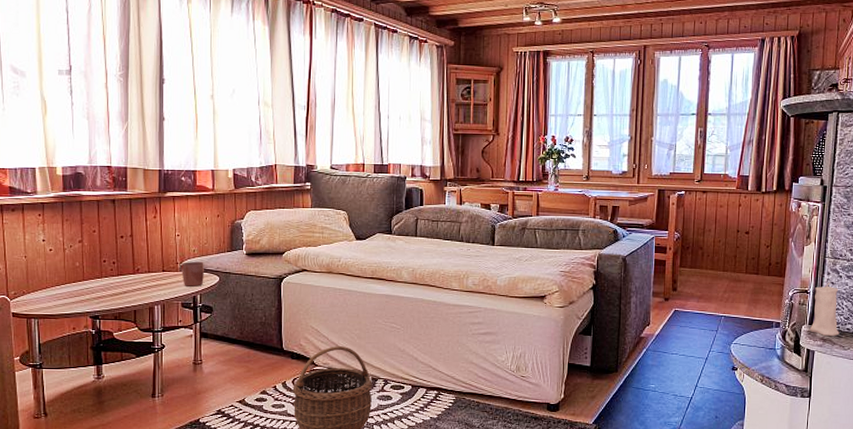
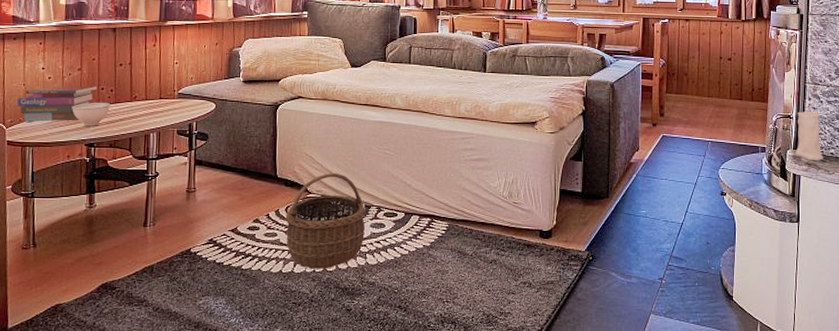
books: none [20,258,99,294] -> present [17,86,97,122]
bowl: none [75,274,114,299] -> present [72,102,111,126]
mug: present [181,262,204,287] -> none [178,89,201,114]

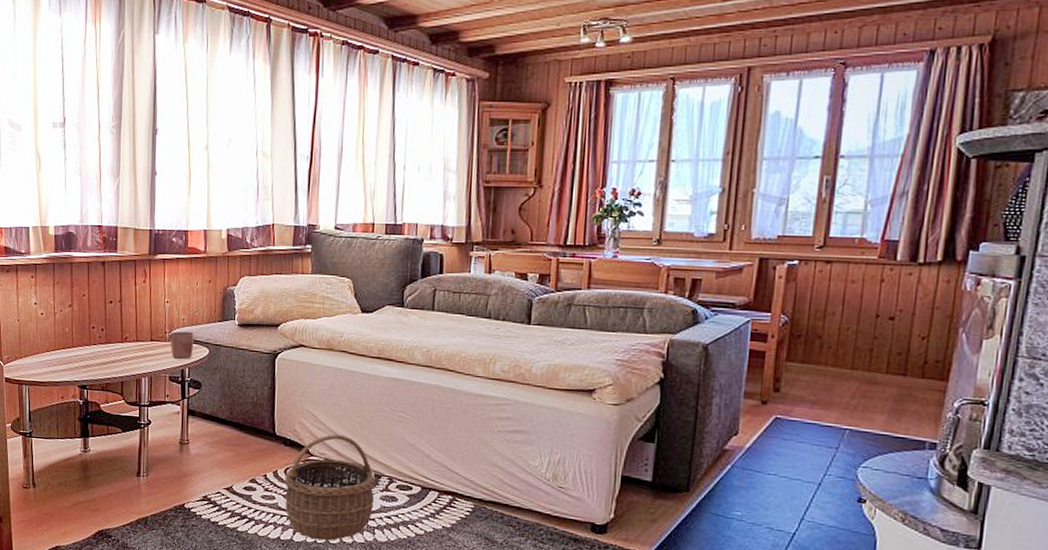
books: present [17,86,97,122] -> none [13,322,88,360]
bowl: present [72,102,111,126] -> none [64,341,102,367]
mug: none [178,89,201,114] -> present [170,331,194,359]
candle: present [795,107,824,161] -> none [986,391,1037,469]

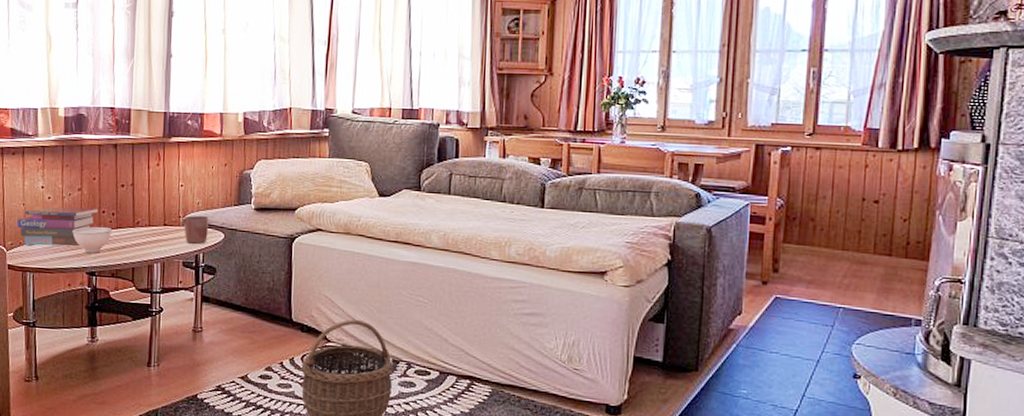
books: none [13,322,88,360] -> present [17,206,98,246]
bowl: none [64,341,102,367] -> present [72,226,113,253]

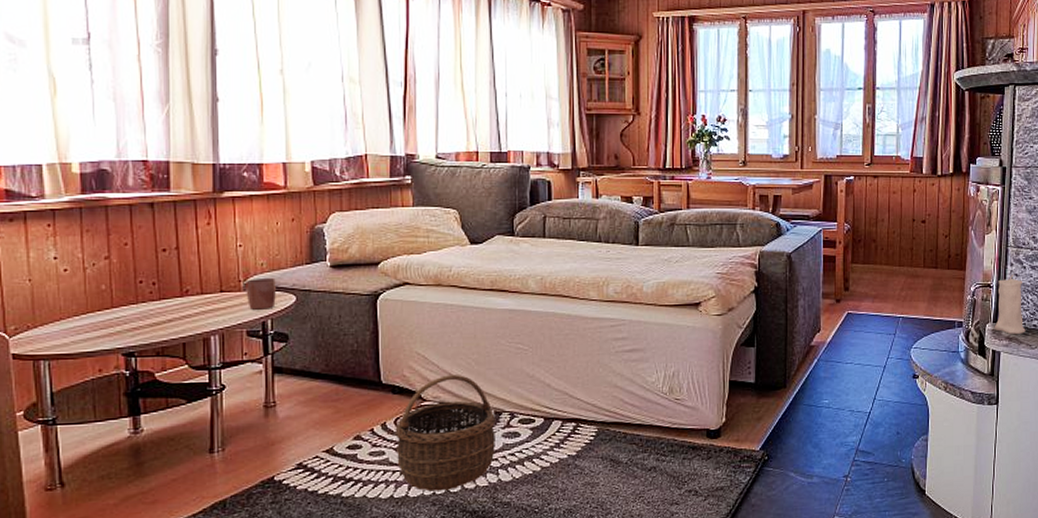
books: present [17,206,98,246] -> none [22,279,133,328]
bowl: present [72,226,113,253] -> none [100,299,154,331]
candle: none [965,270,1008,343] -> present [995,274,1026,335]

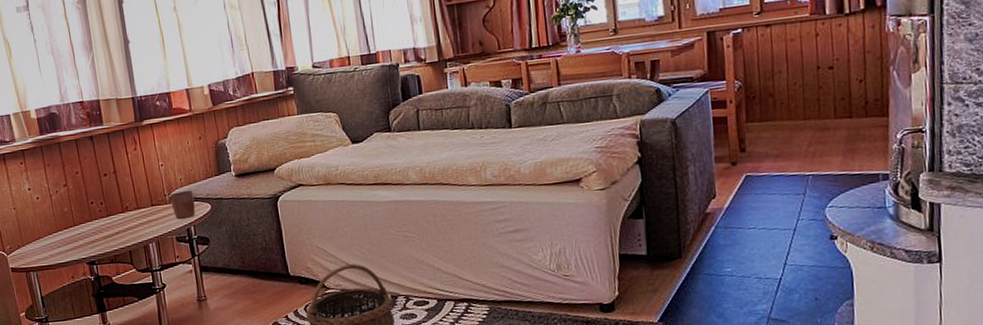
candle: present [995,274,1026,335] -> none [931,114,974,183]

